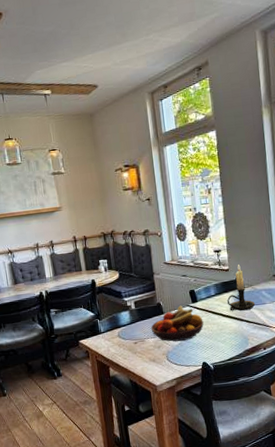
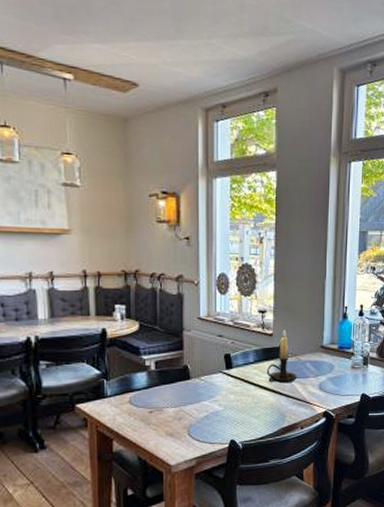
fruit bowl: present [151,305,204,342] -> none [172,371,237,414]

